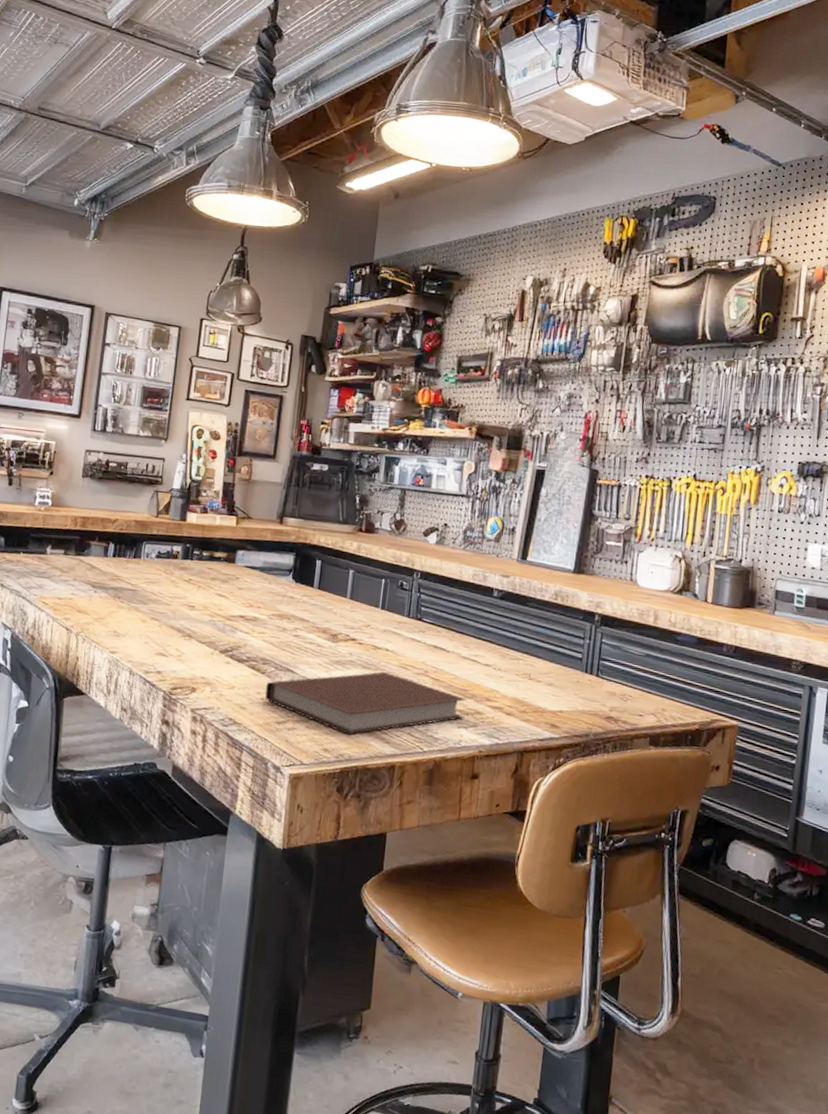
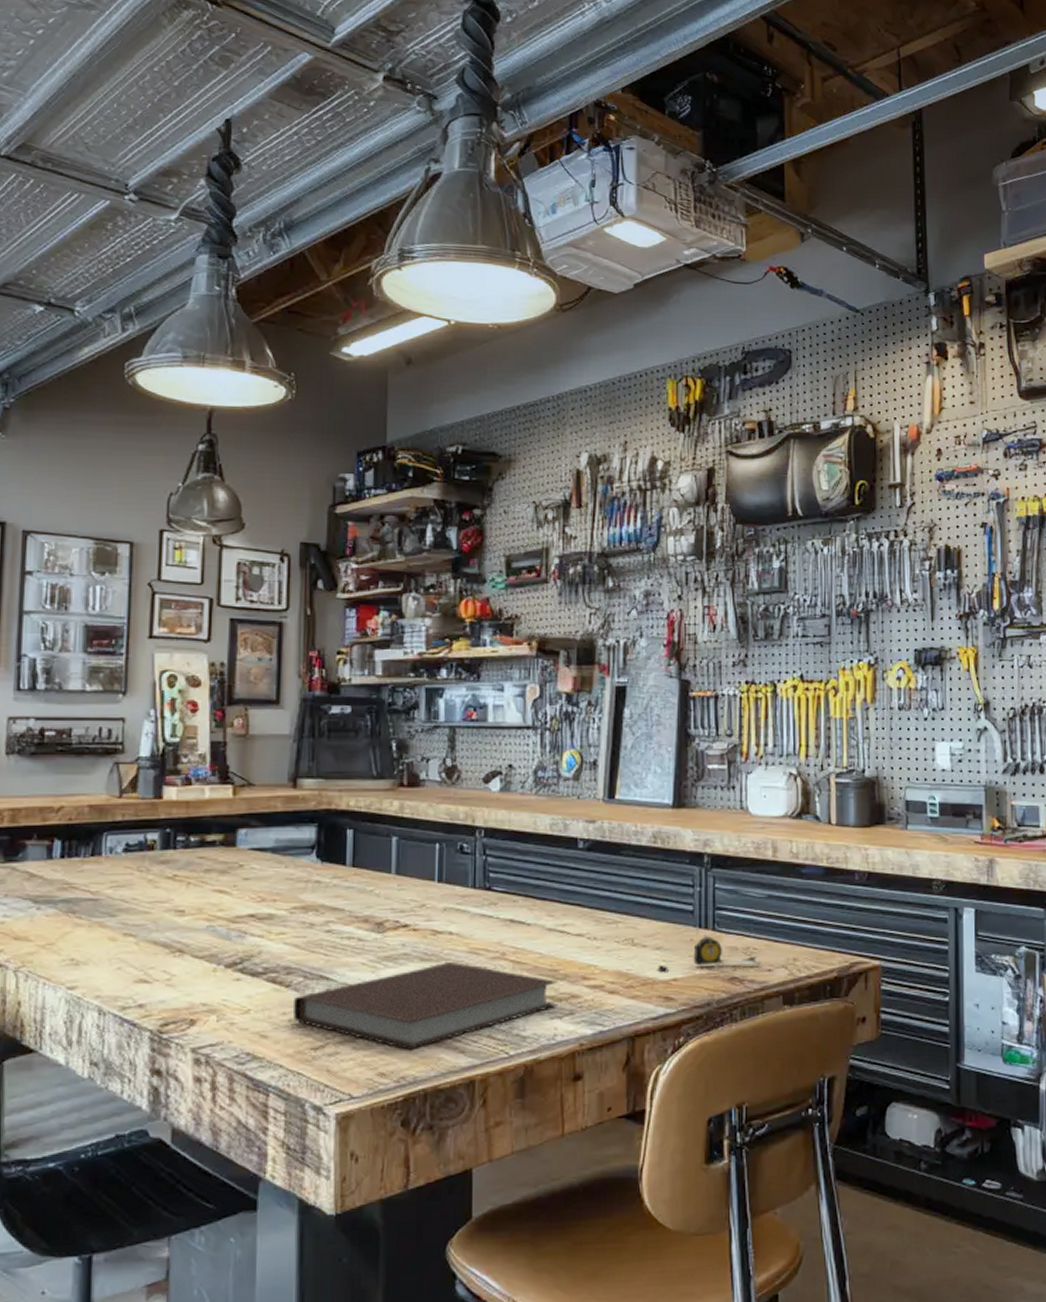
tape measure: none [548,680,634,710] -> present [658,936,761,970]

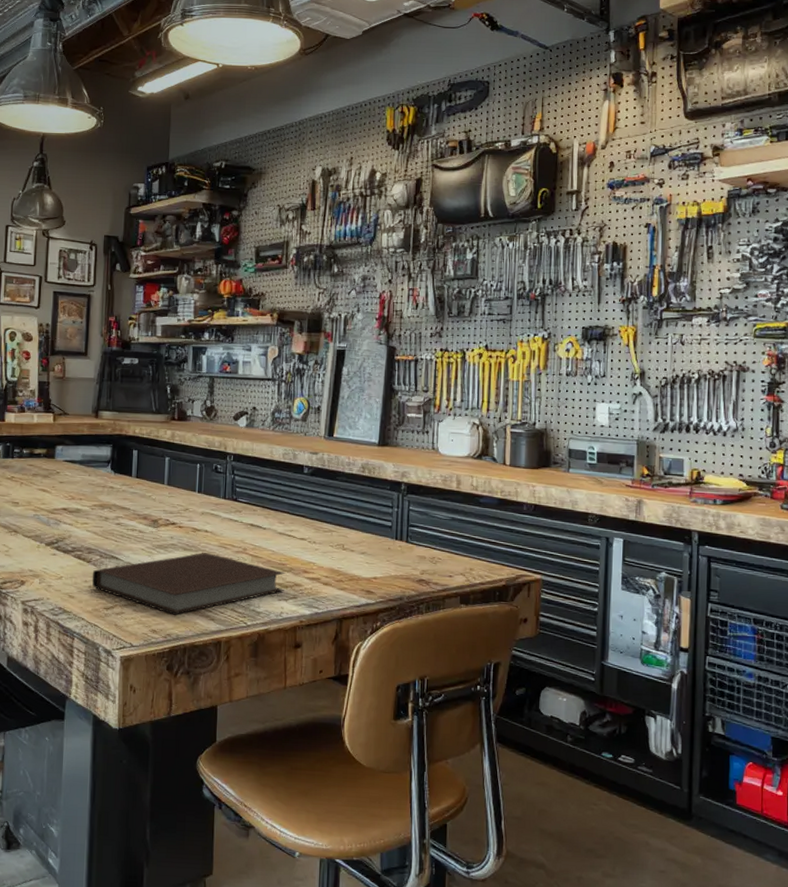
tape measure: present [658,936,761,970] -> none [362,546,444,571]

